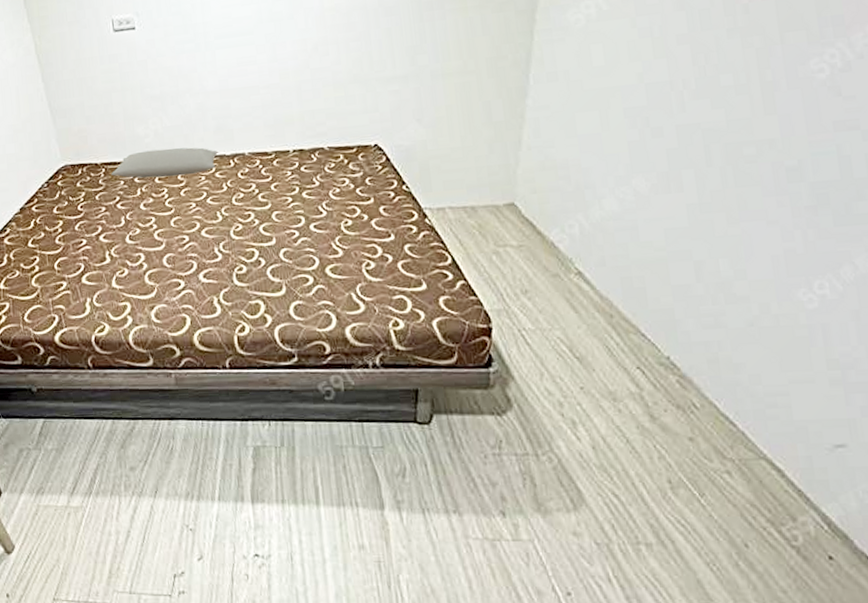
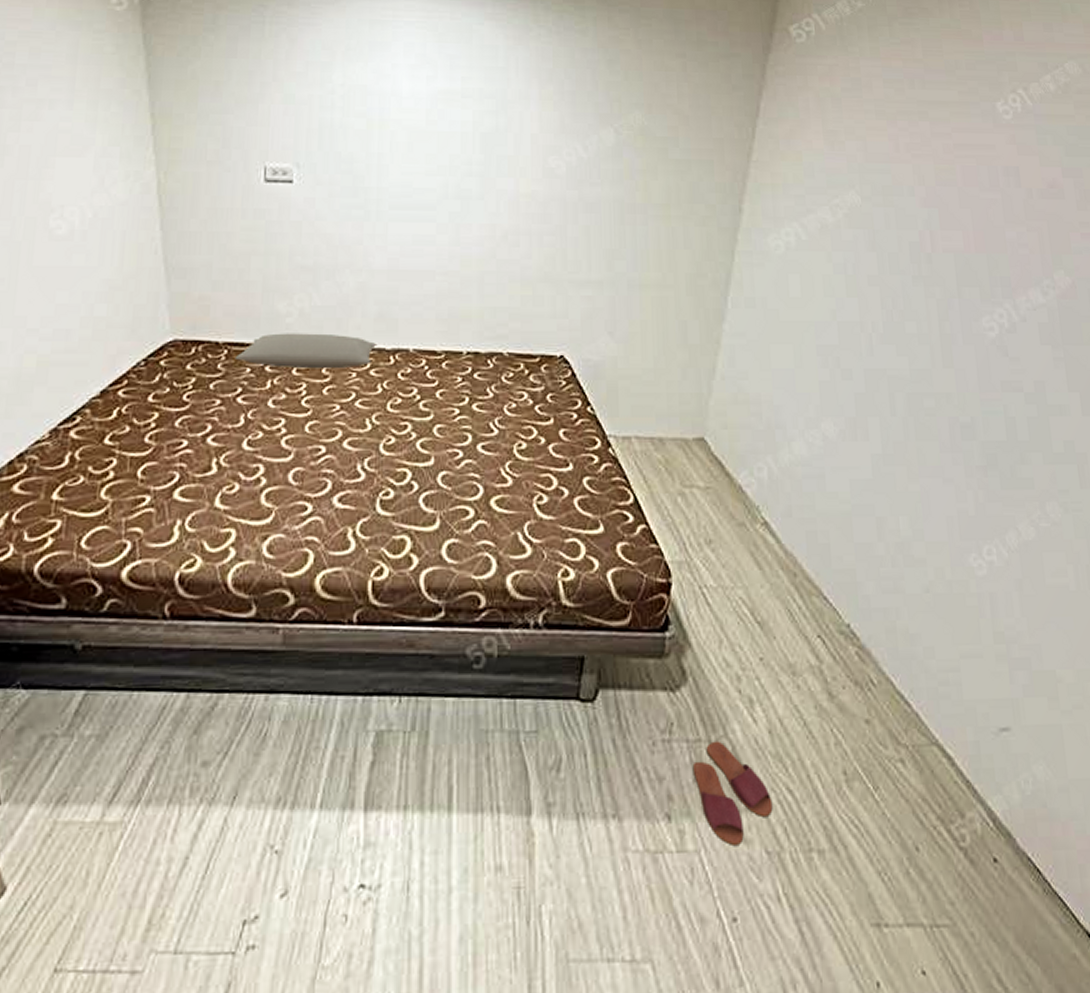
slippers: none [522,454,600,537] -> present [692,741,773,845]

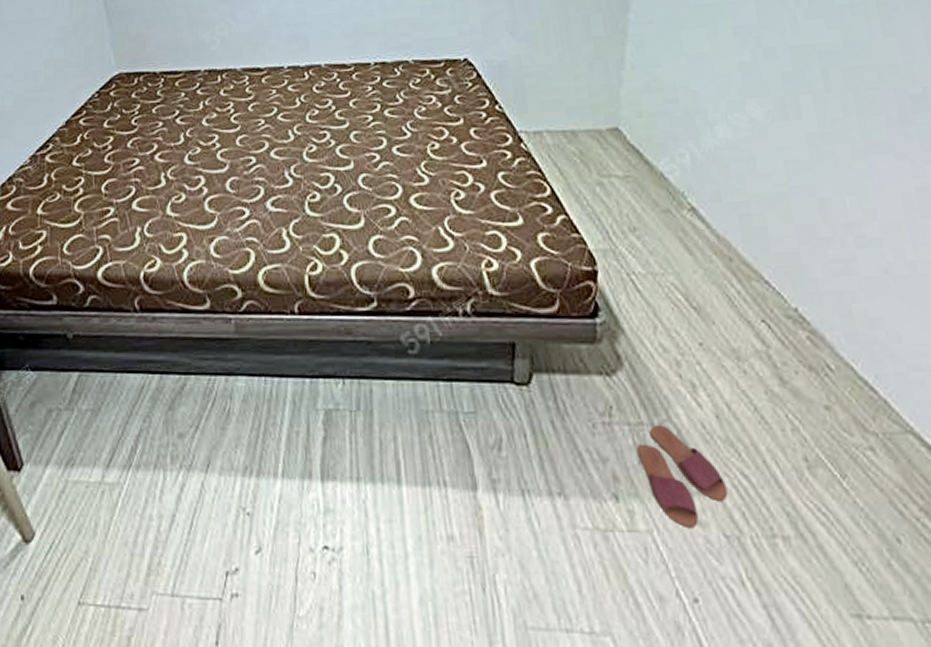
pillow: present [235,333,376,369] -> none [170,57,291,90]

